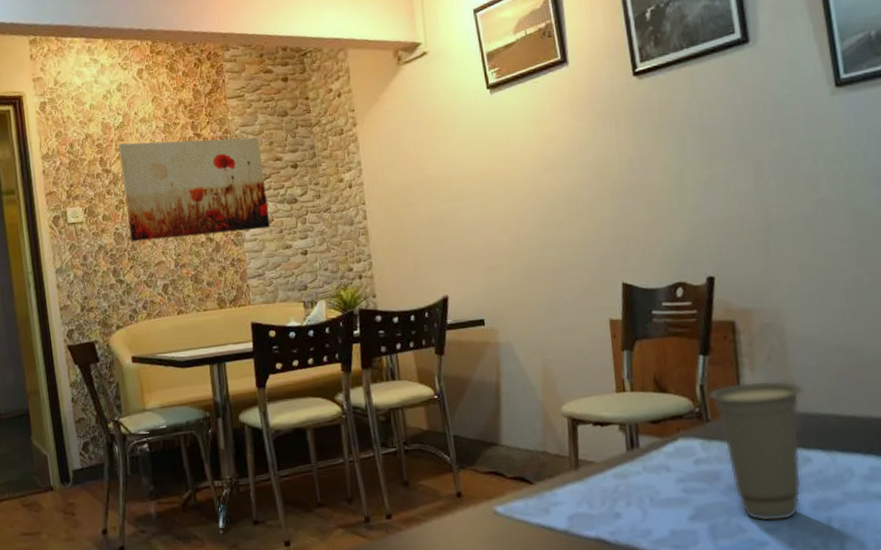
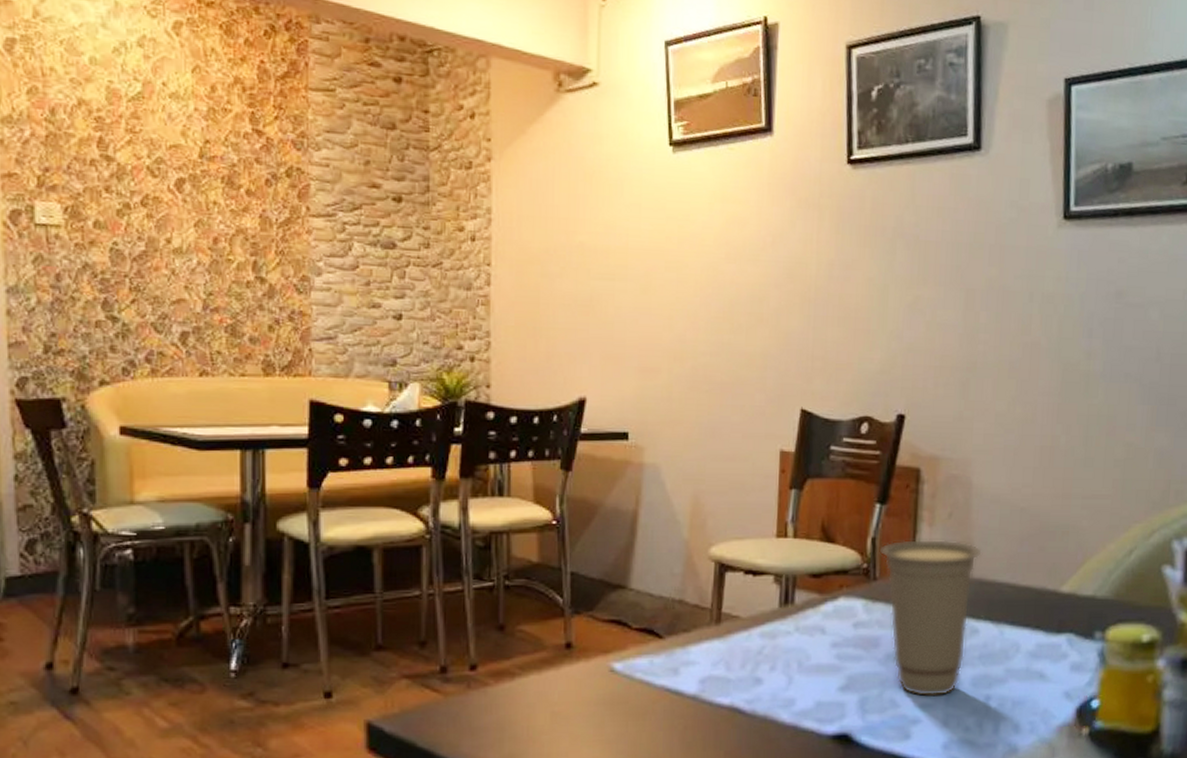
wall art: present [118,137,271,242] -> none [130,123,354,276]

